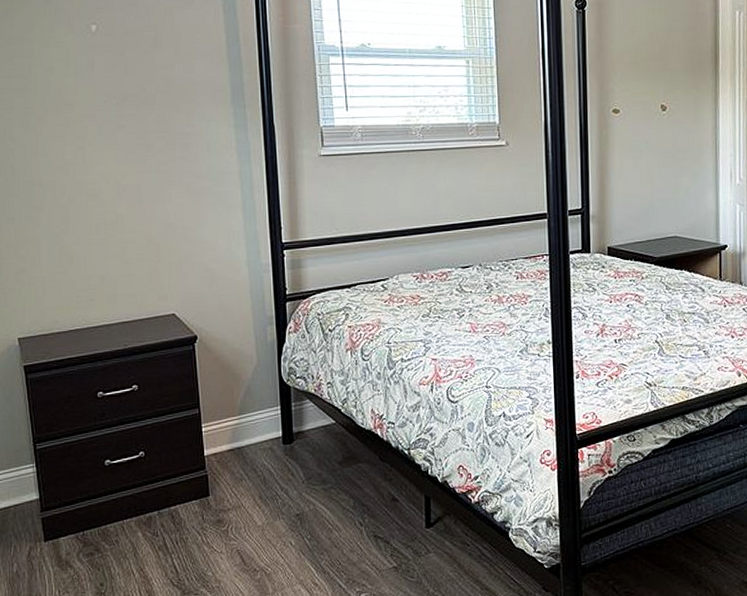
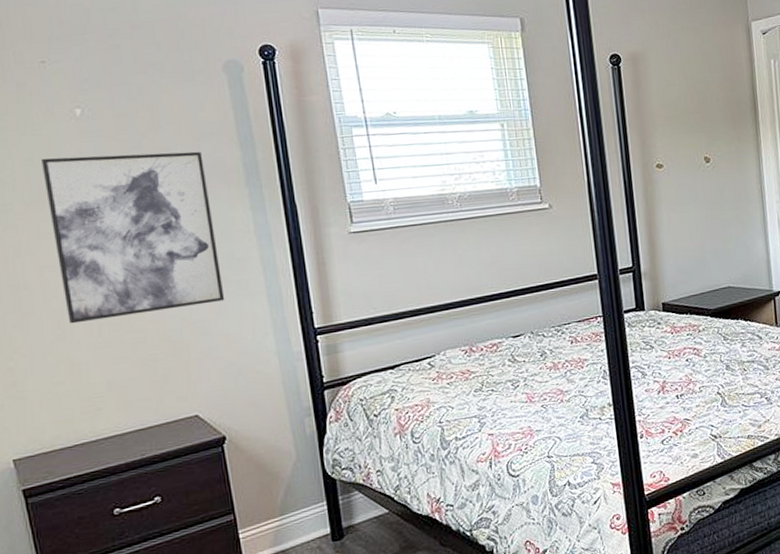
wall art: none [59,68,206,220] -> present [40,151,225,324]

